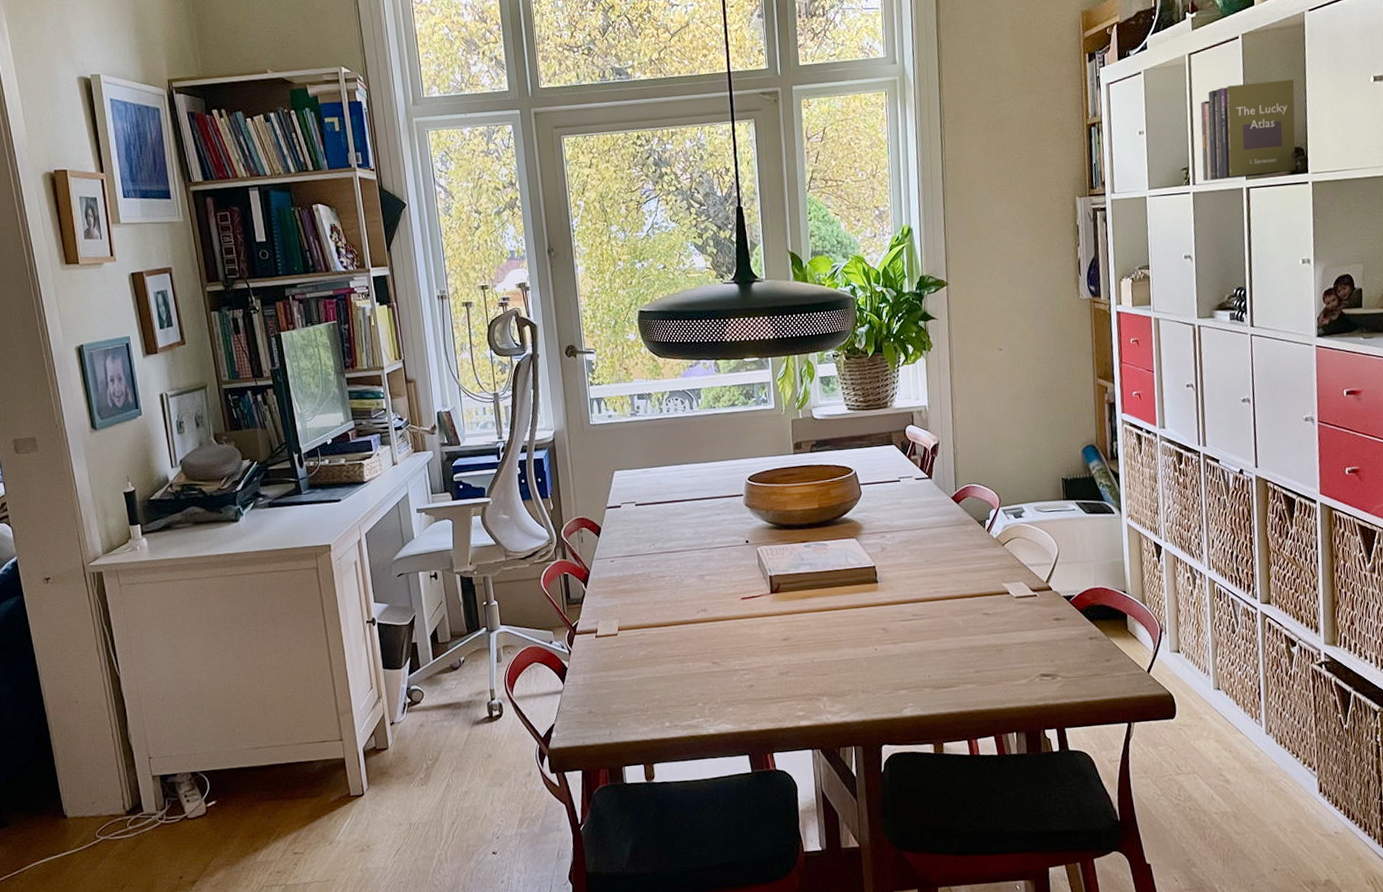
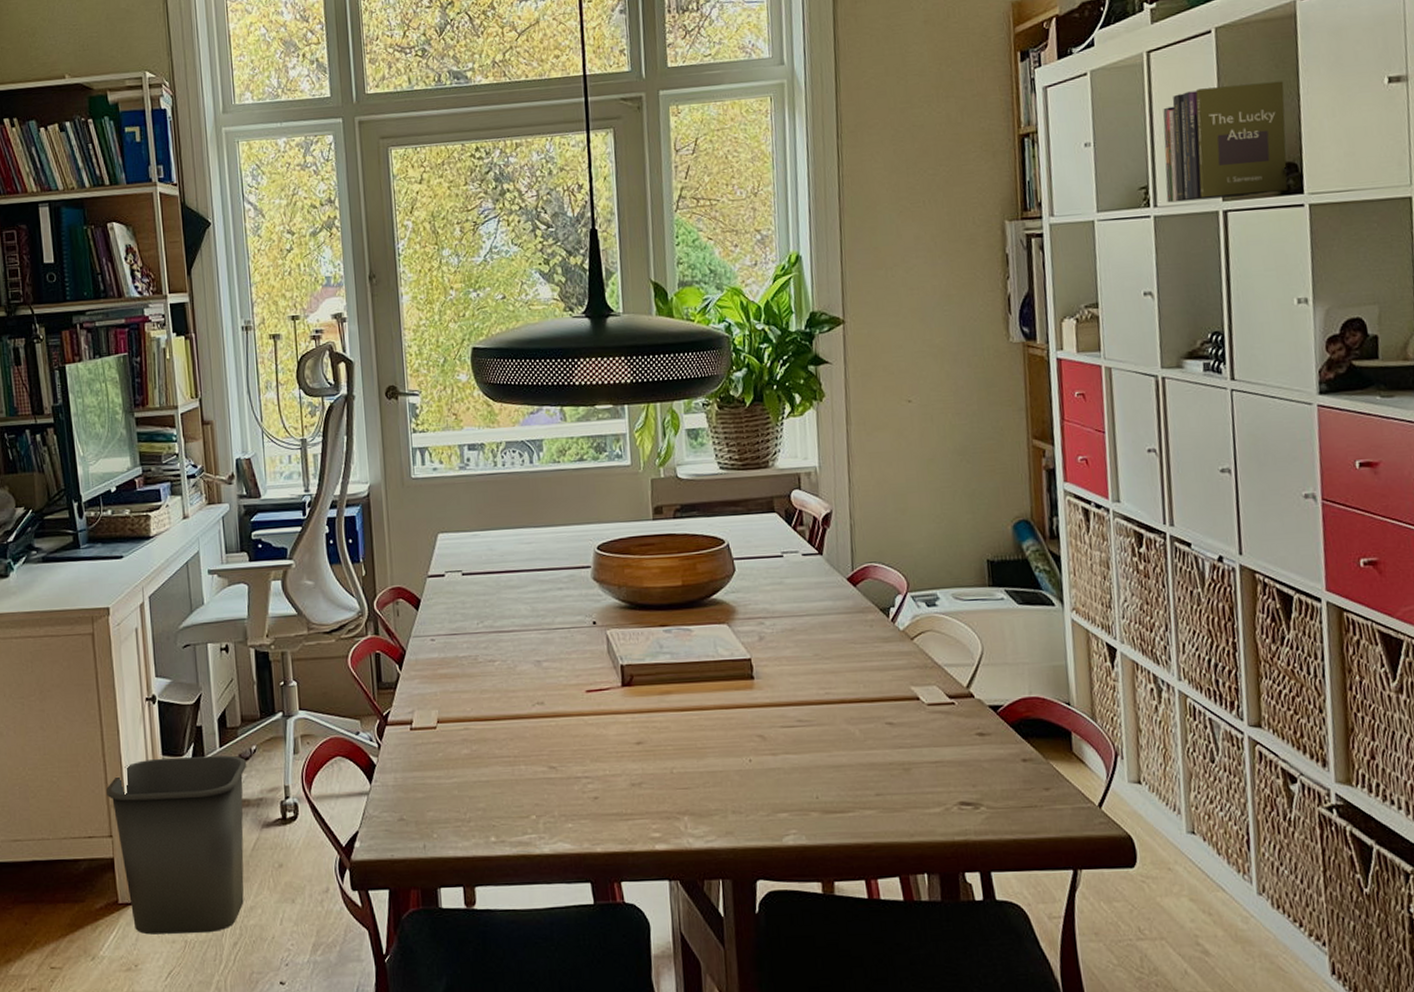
waste bin: none [335,666,459,820] -> present [106,755,247,935]

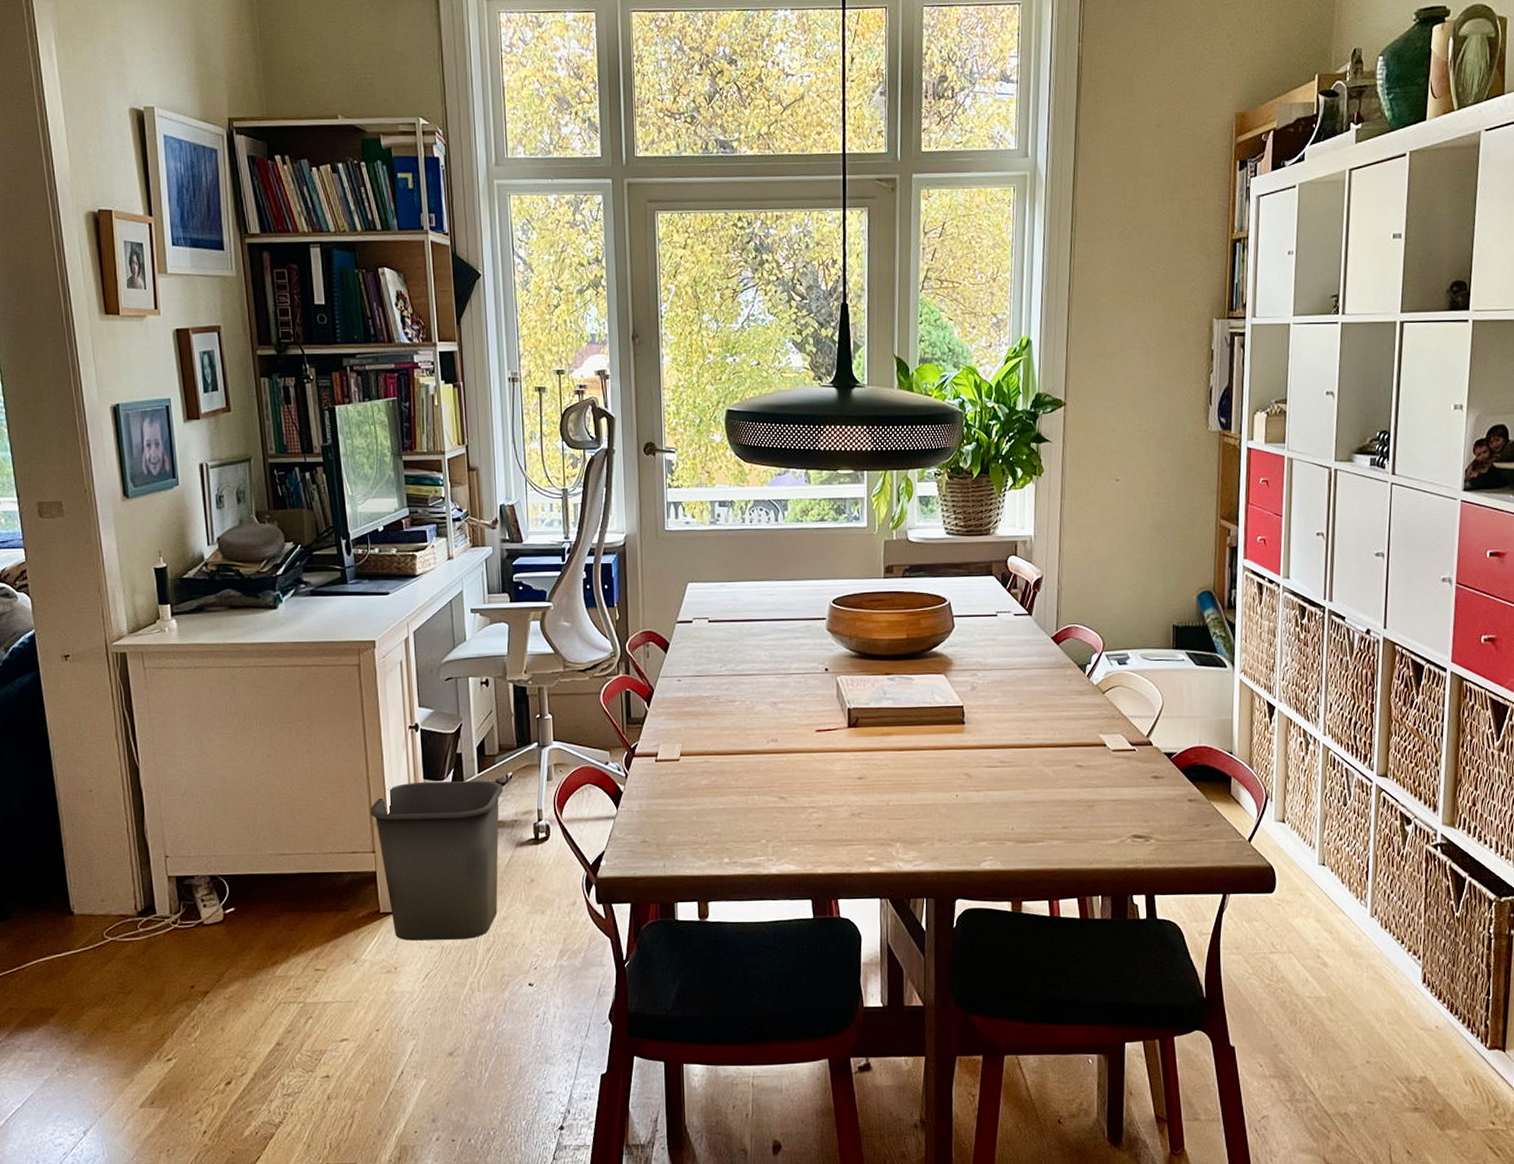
books: present [1163,81,1288,203] -> none [1353,205,1463,311]

